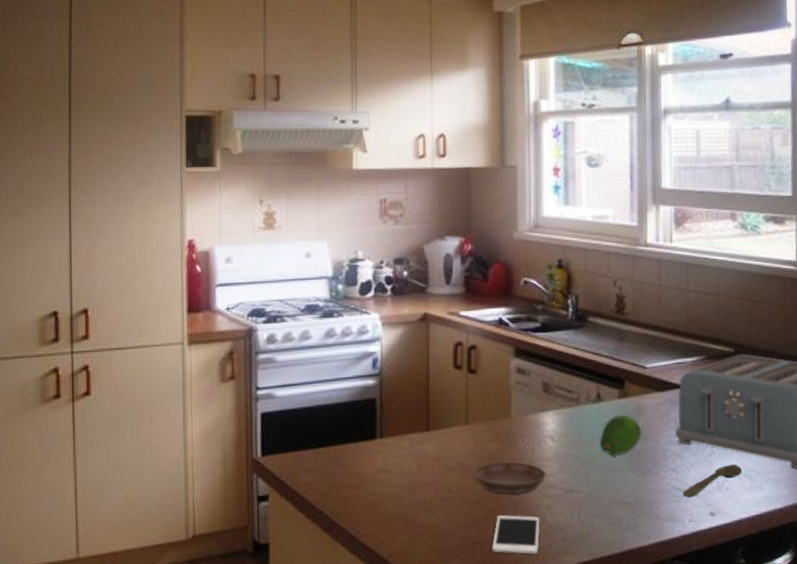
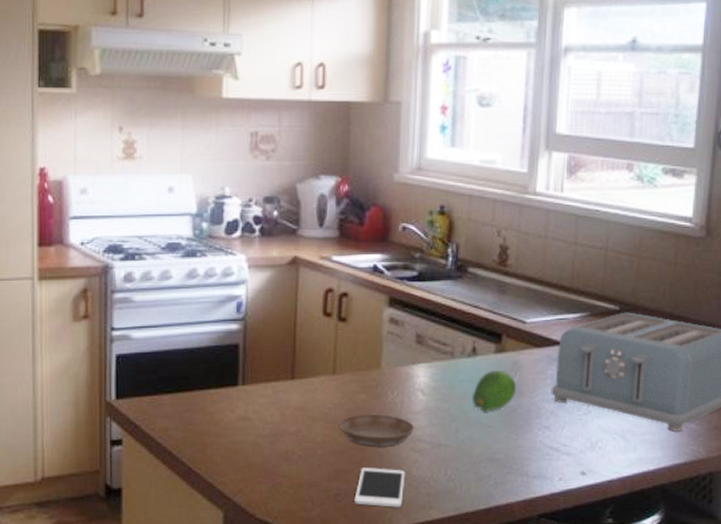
spoon: present [682,465,742,497] -> none [554,425,617,455]

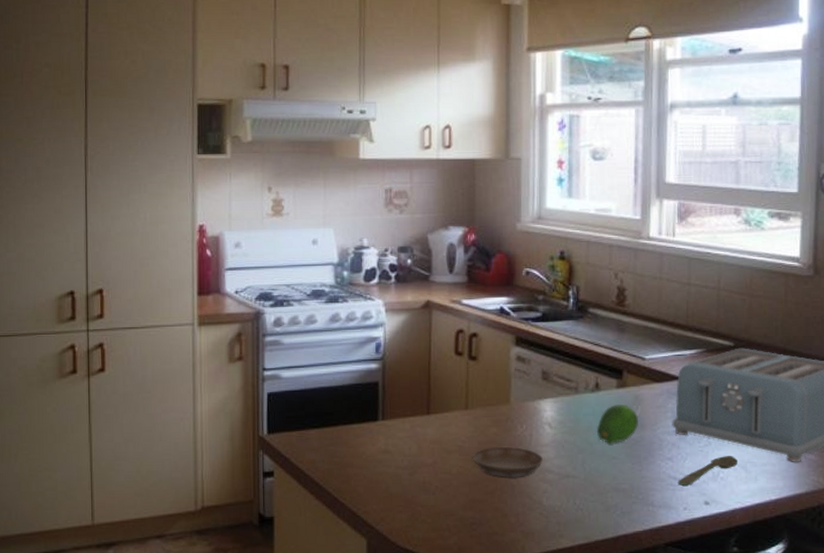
cell phone: present [354,468,406,508] -> none [489,498,536,536]
spoon: none [554,425,617,455] -> present [678,456,737,486]

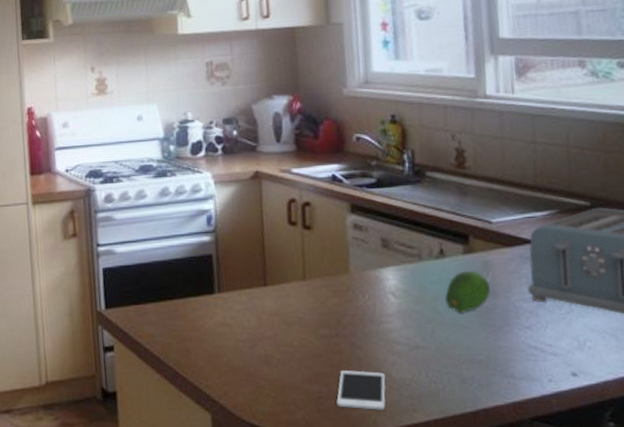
saucer: present [472,446,544,478] -> none [313,317,390,350]
cell phone: none [489,498,536,536] -> present [336,370,386,410]
spoon: present [678,456,737,486] -> none [539,323,606,356]

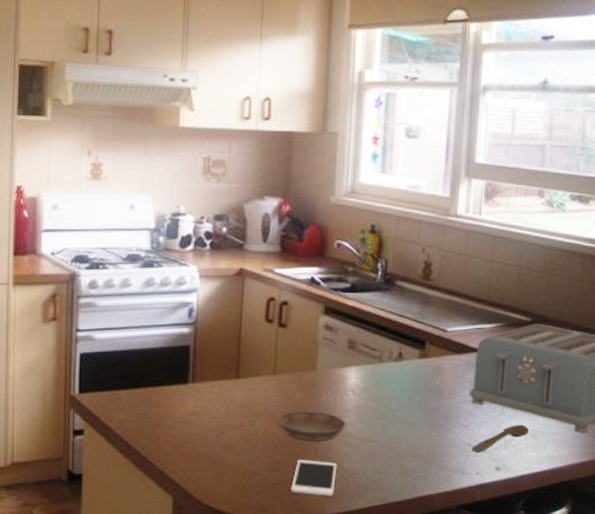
saucer: none [313,317,390,350] -> present [278,411,346,442]
fruit: present [444,270,491,312] -> none [397,373,439,411]
spoon: none [539,323,606,356] -> present [472,425,528,452]

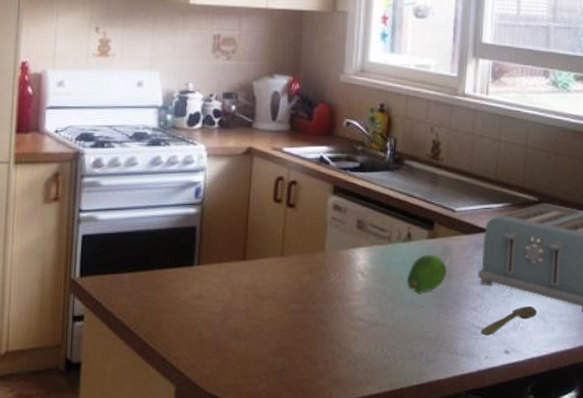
saucer: present [278,411,346,442] -> none [285,293,355,326]
cell phone: present [291,460,337,496] -> none [298,345,345,383]
fruit: none [397,373,439,411] -> present [406,254,447,292]

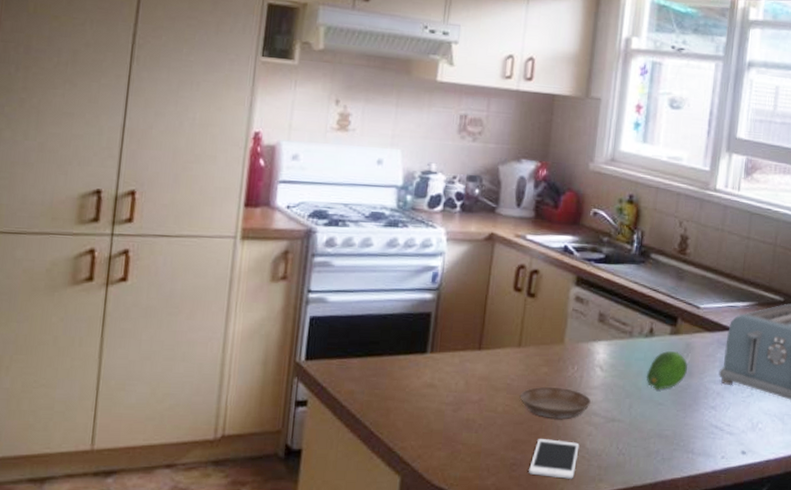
saucer: none [285,293,355,326] -> present [519,386,592,420]
cell phone: none [298,345,345,383] -> present [529,439,580,479]
spoon: present [481,307,537,335] -> none [718,407,776,435]

